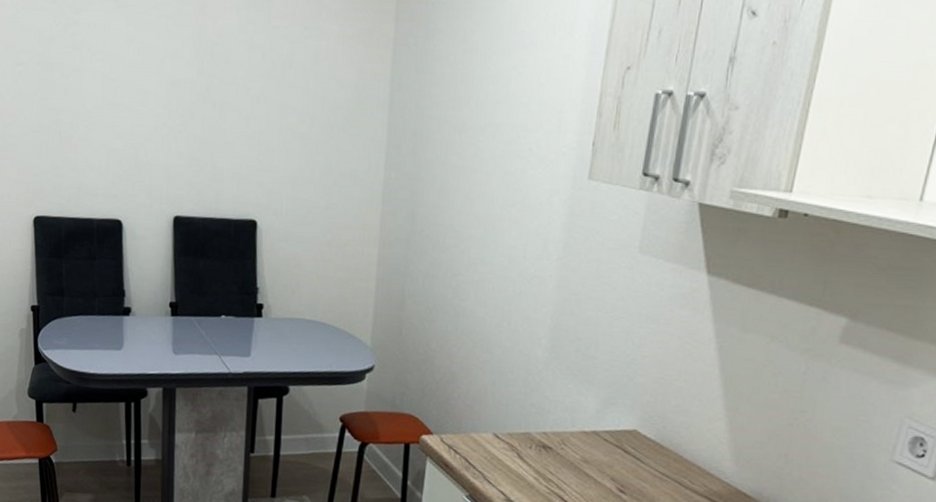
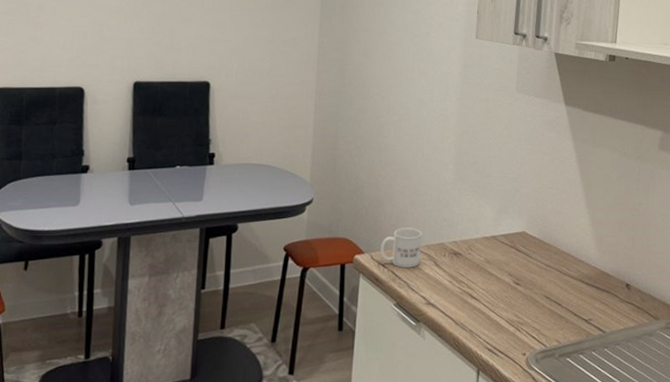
mug: none [452,409,504,457] -> present [380,228,422,268]

